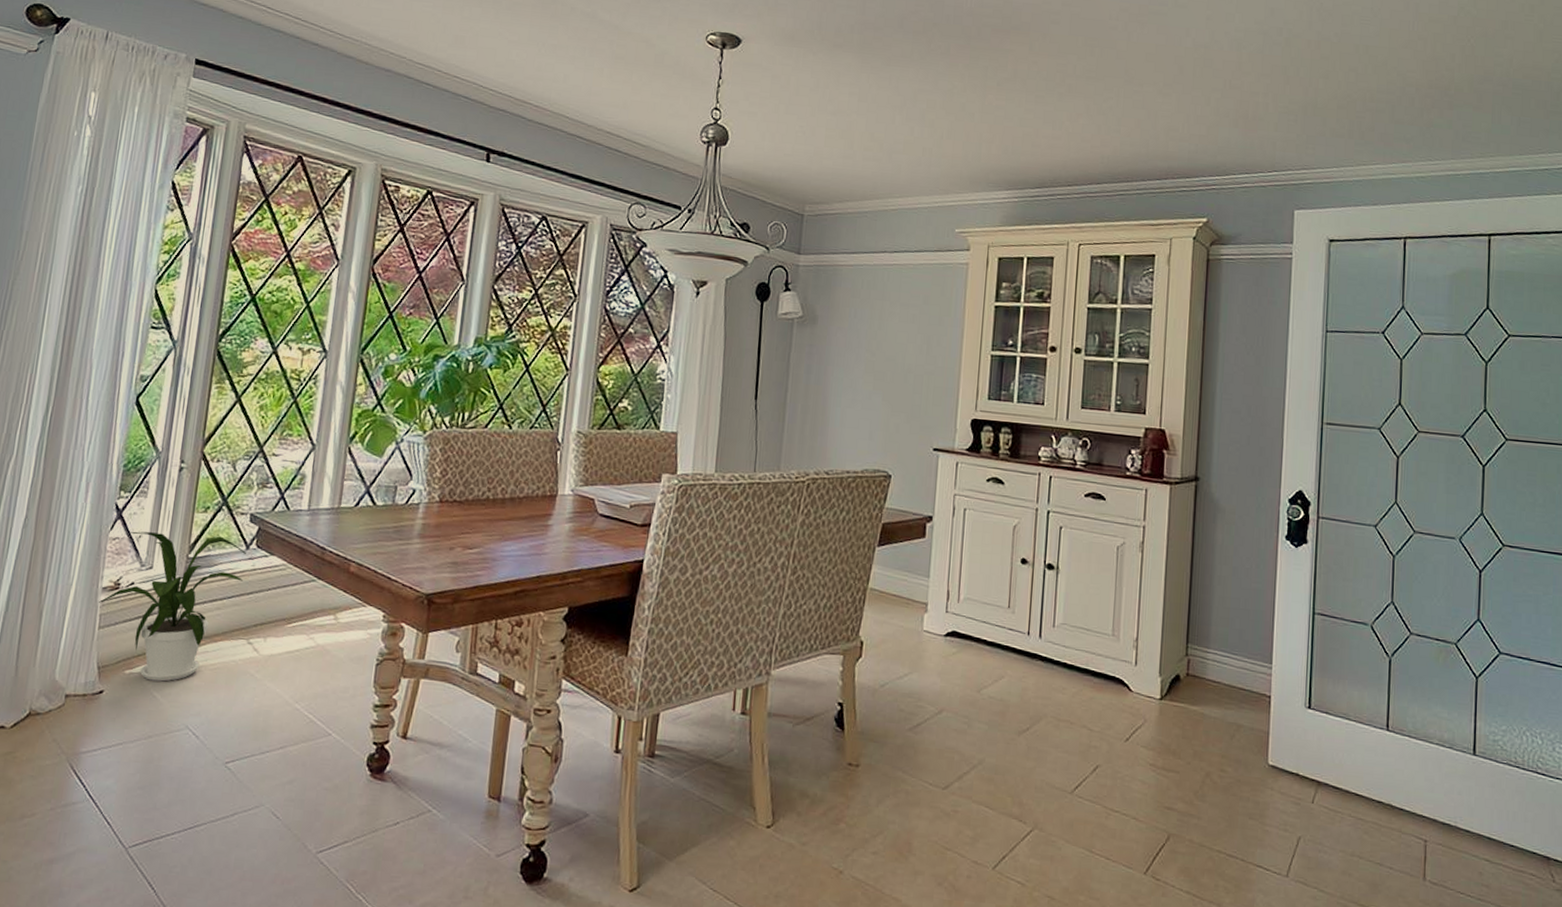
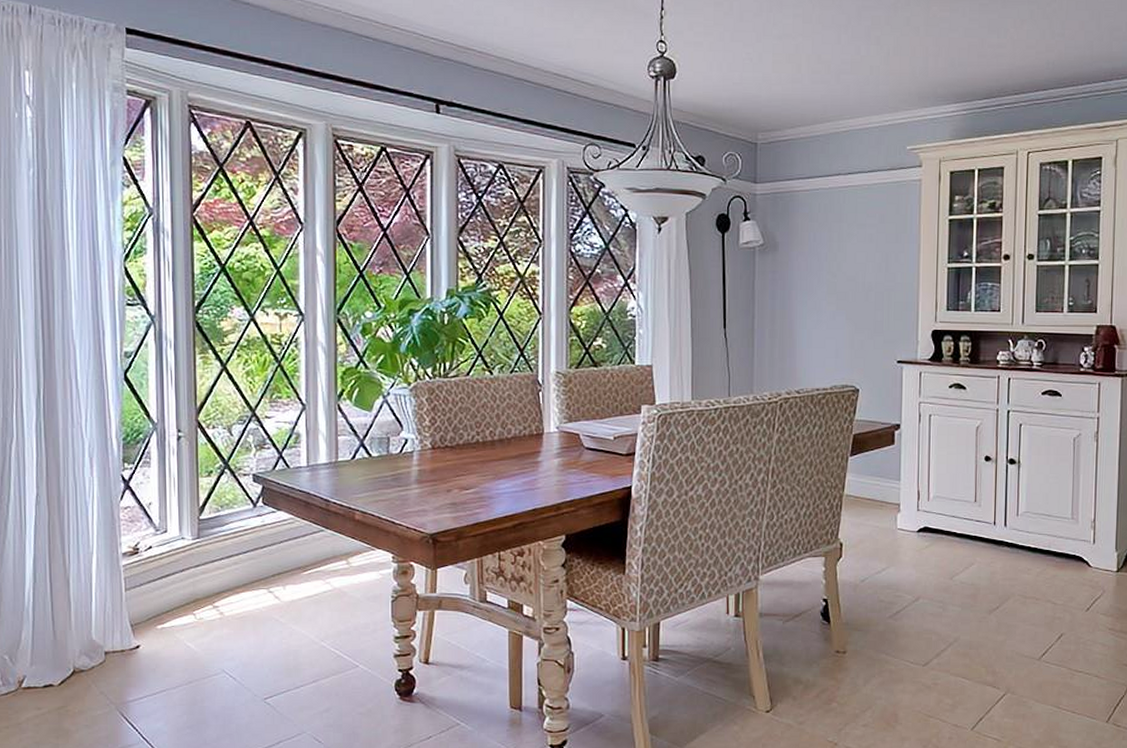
house plant: present [99,531,247,682] -> none [121,497,256,633]

